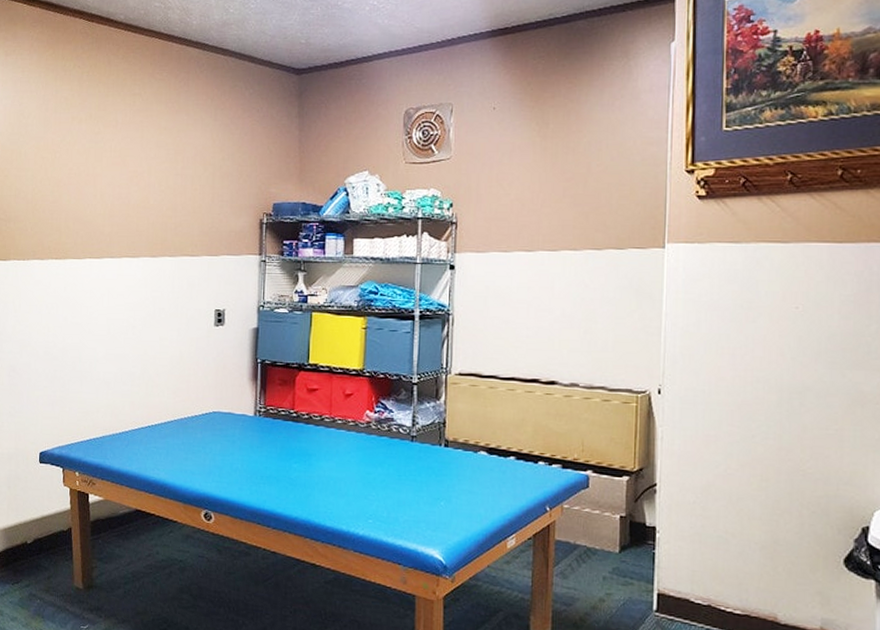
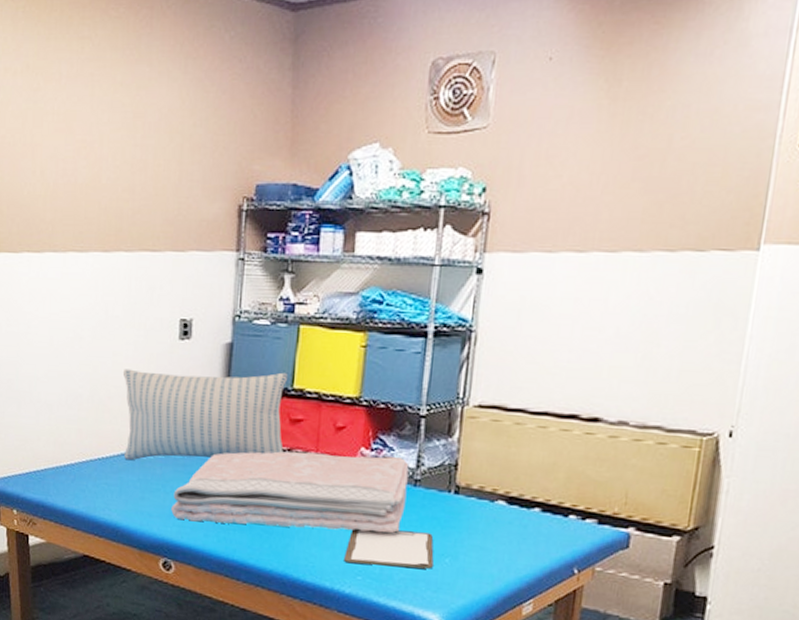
pillow: none [168,351,303,427] -> present [122,369,287,461]
towel: none [210,415,406,482] -> present [171,451,409,533]
clipboard: none [357,478,431,511] -> present [344,528,434,569]

